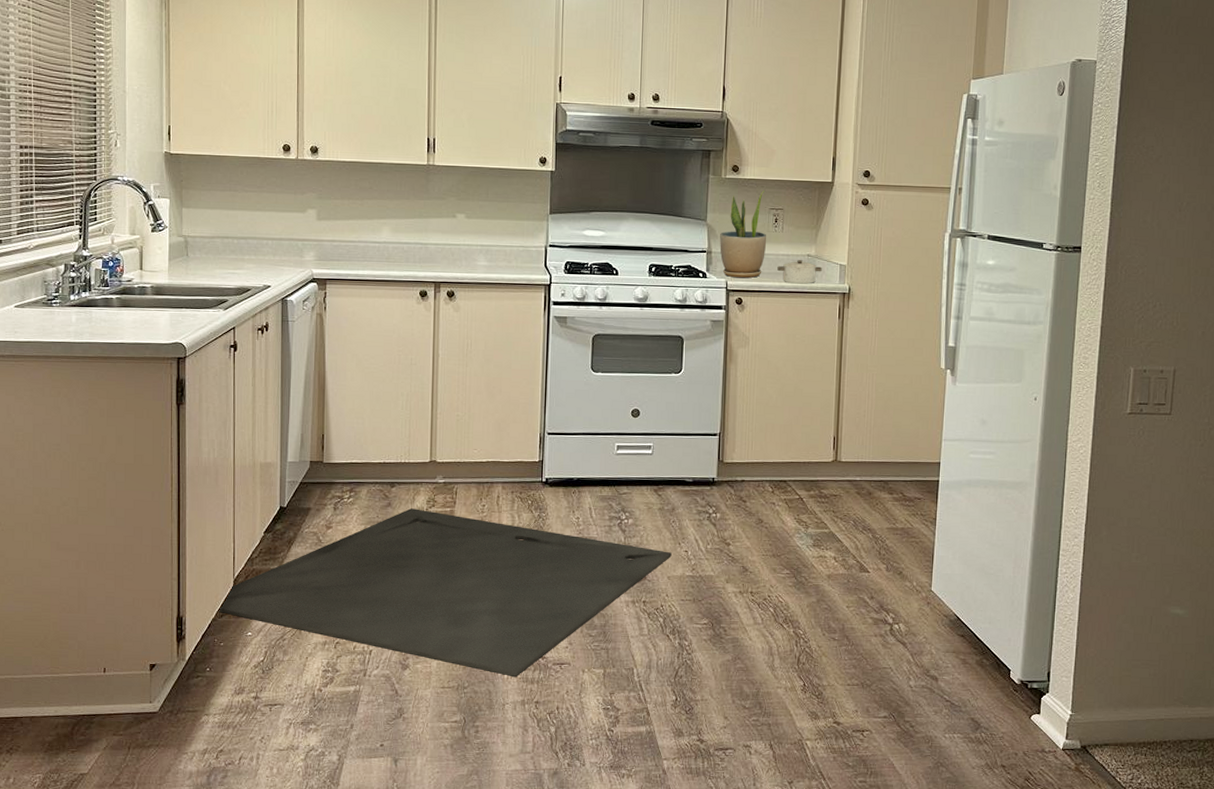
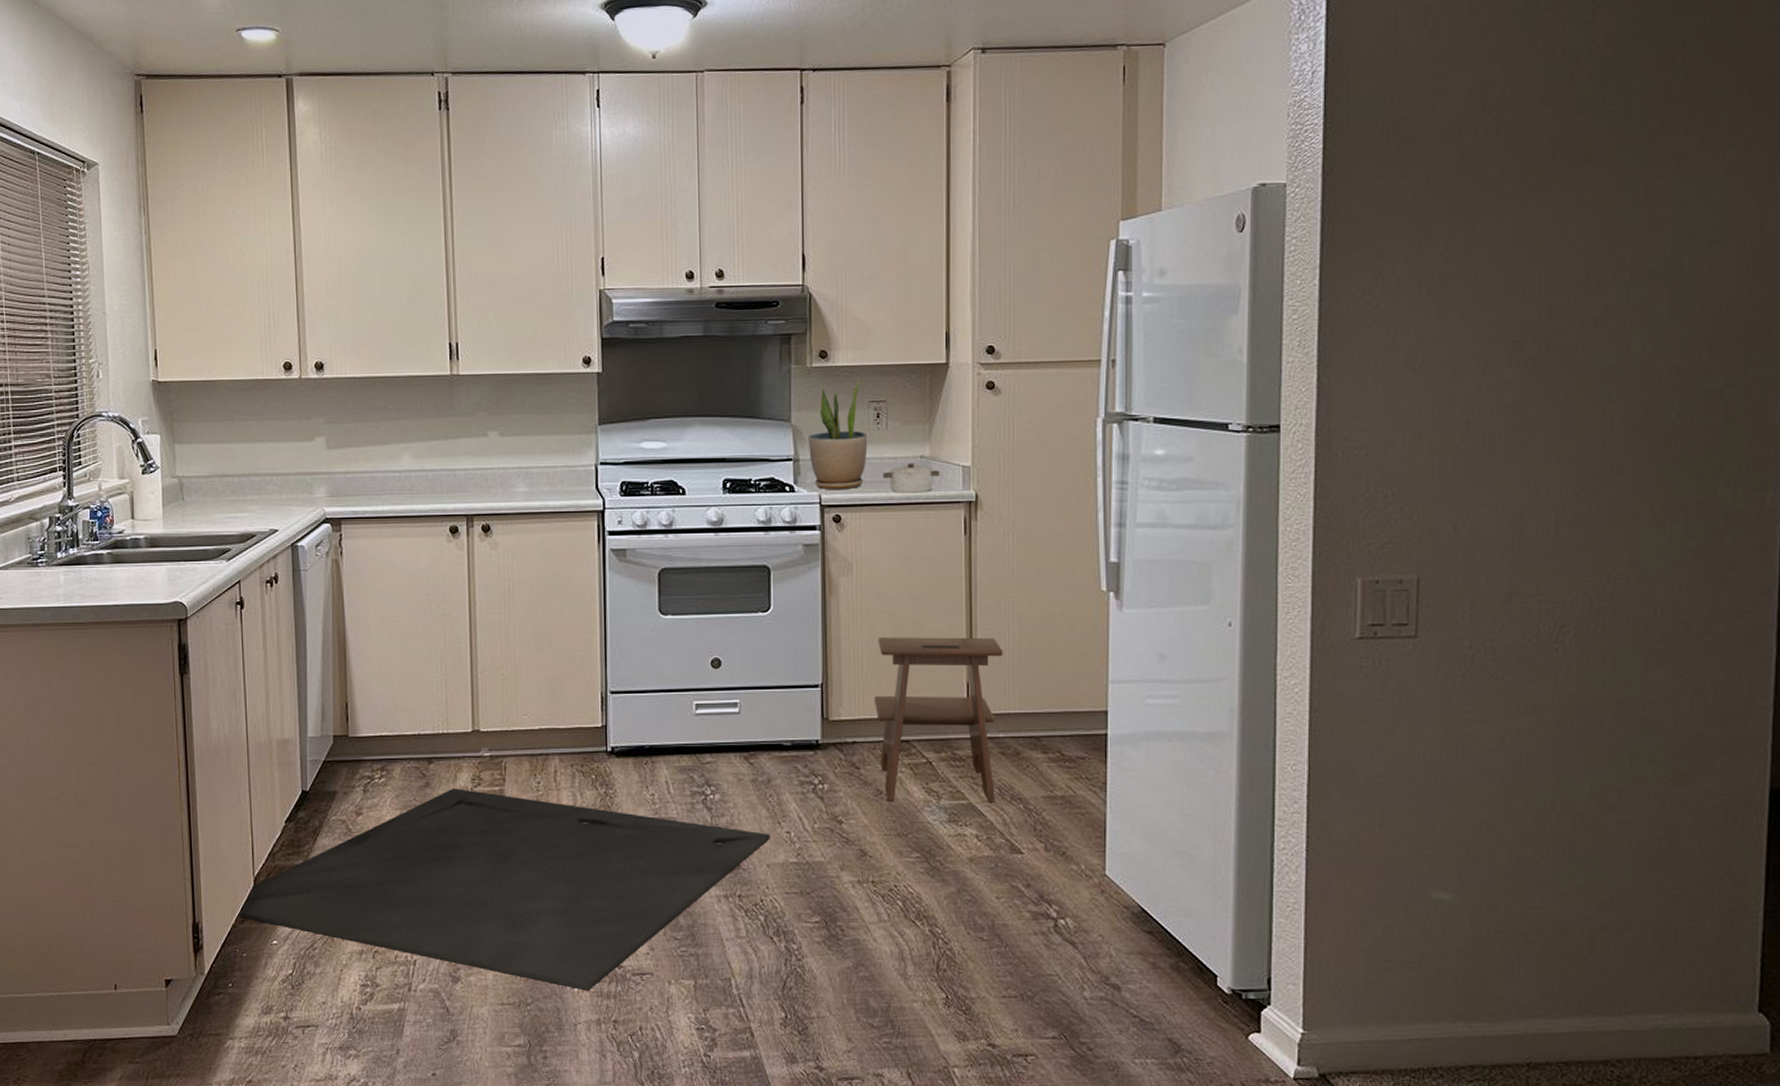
step stool: none [761,398,863,532] -> present [875,637,1004,803]

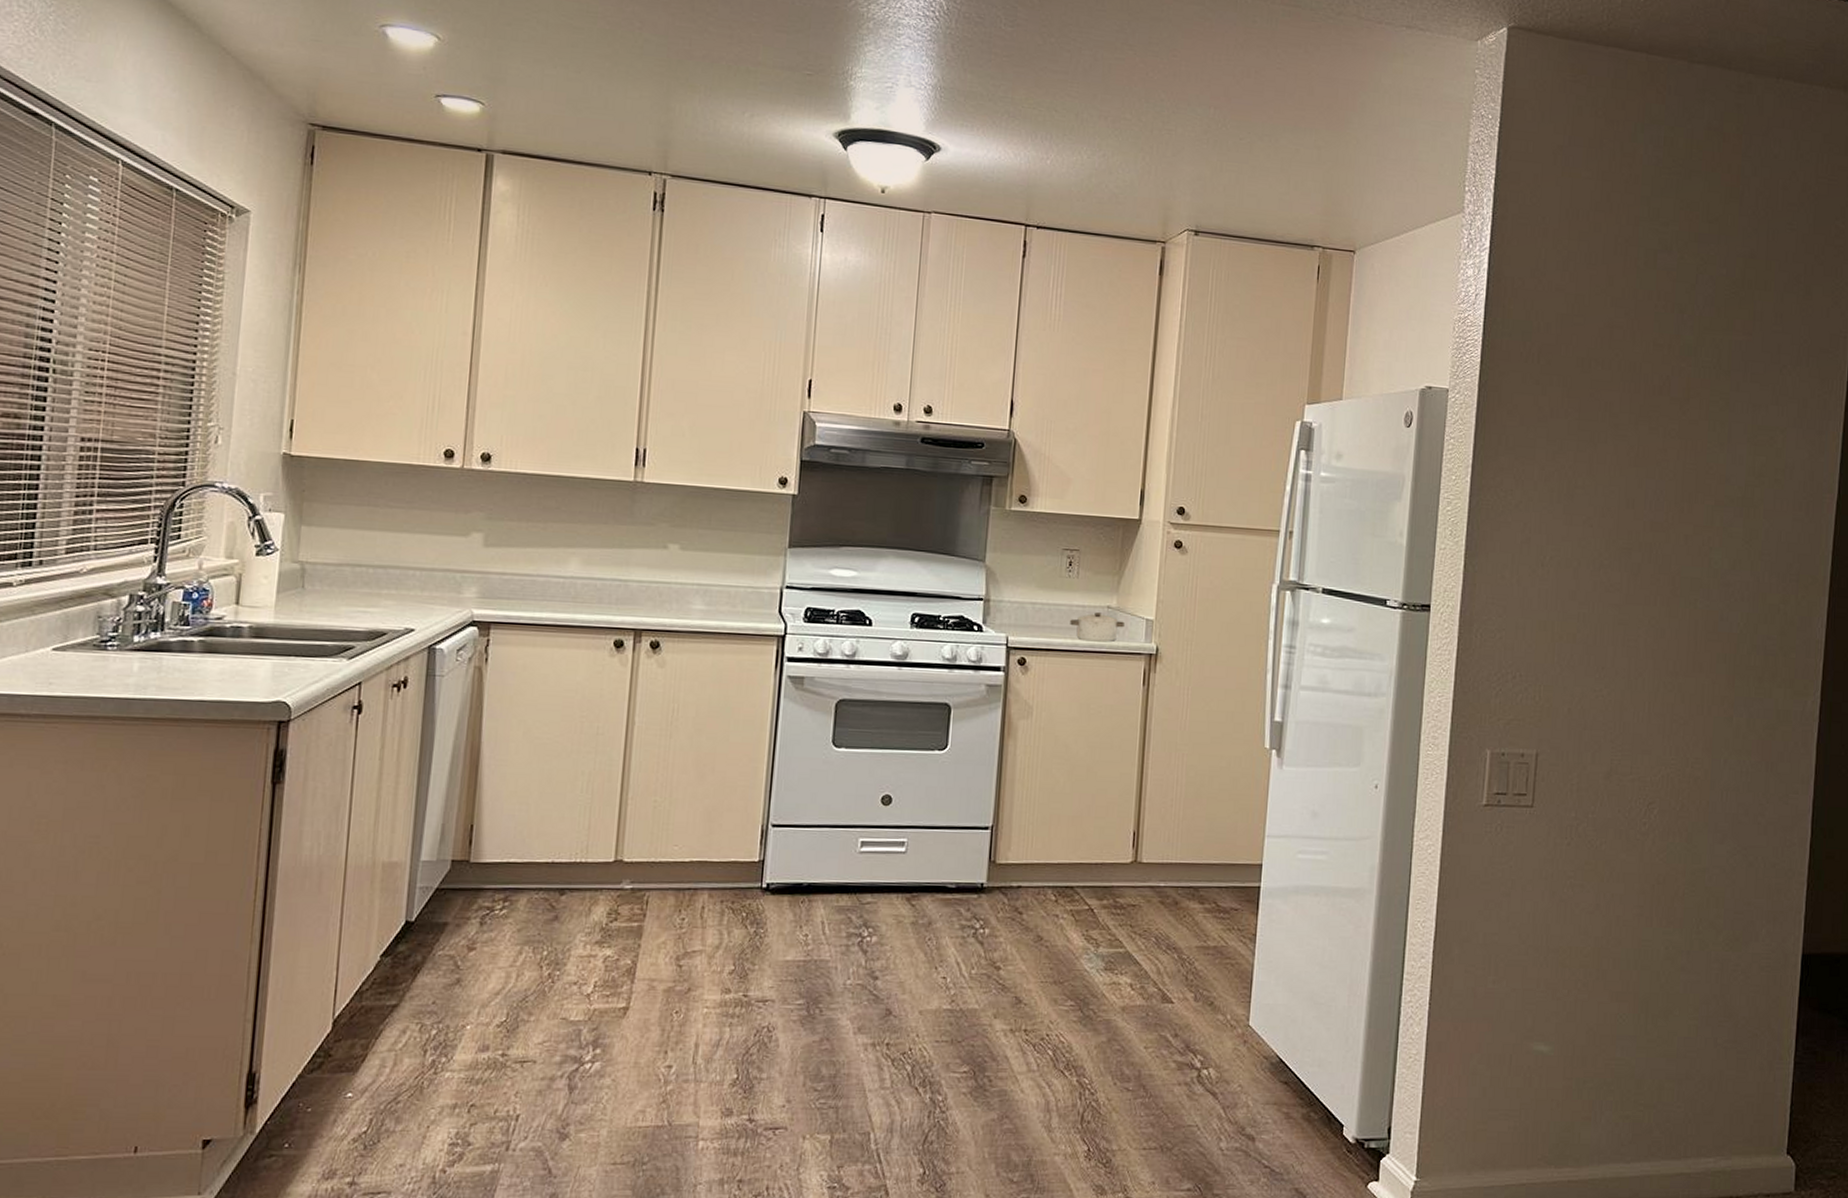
door mat: present [236,788,770,991] -> none [305,923,926,1148]
potted plant: present [809,379,868,490] -> none [1000,527,1059,634]
step stool: present [875,637,1004,803] -> none [1042,782,1171,952]

